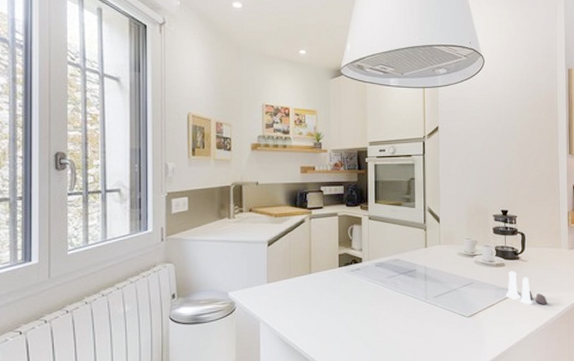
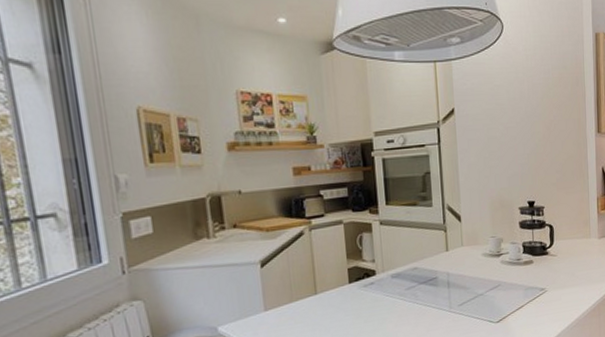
salt and pepper shaker set: present [506,271,547,305] -> none [535,267,578,303]

